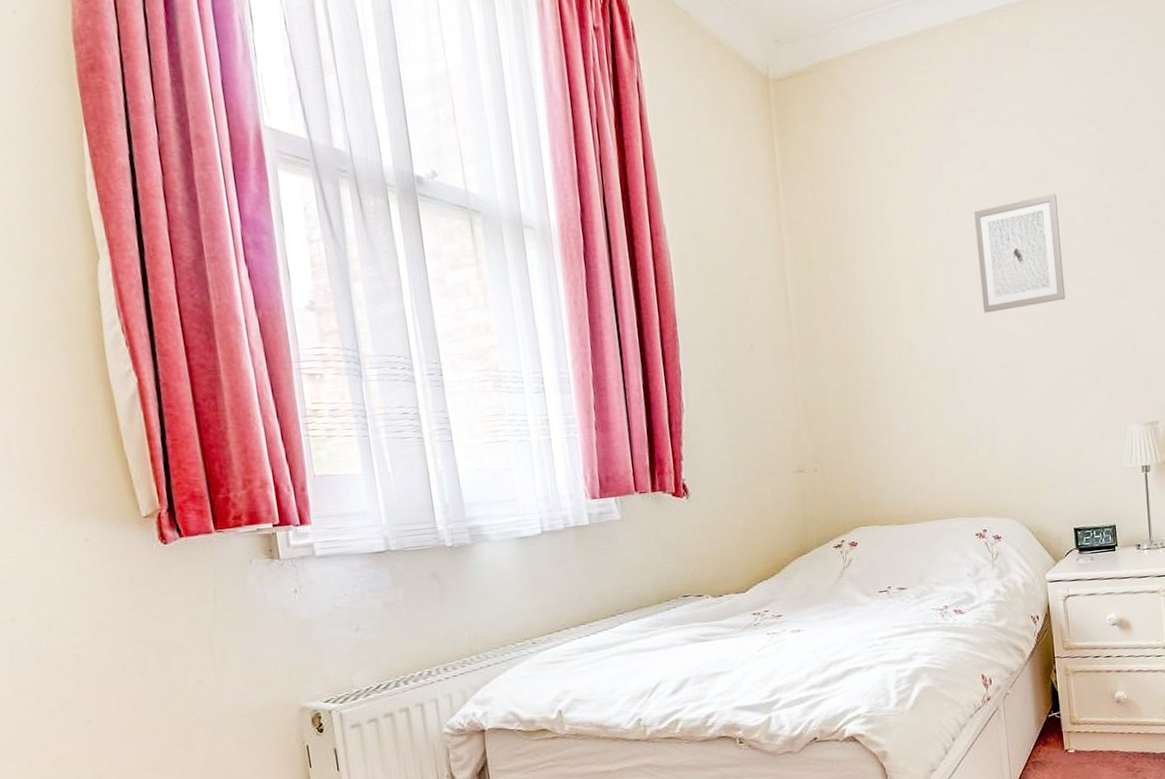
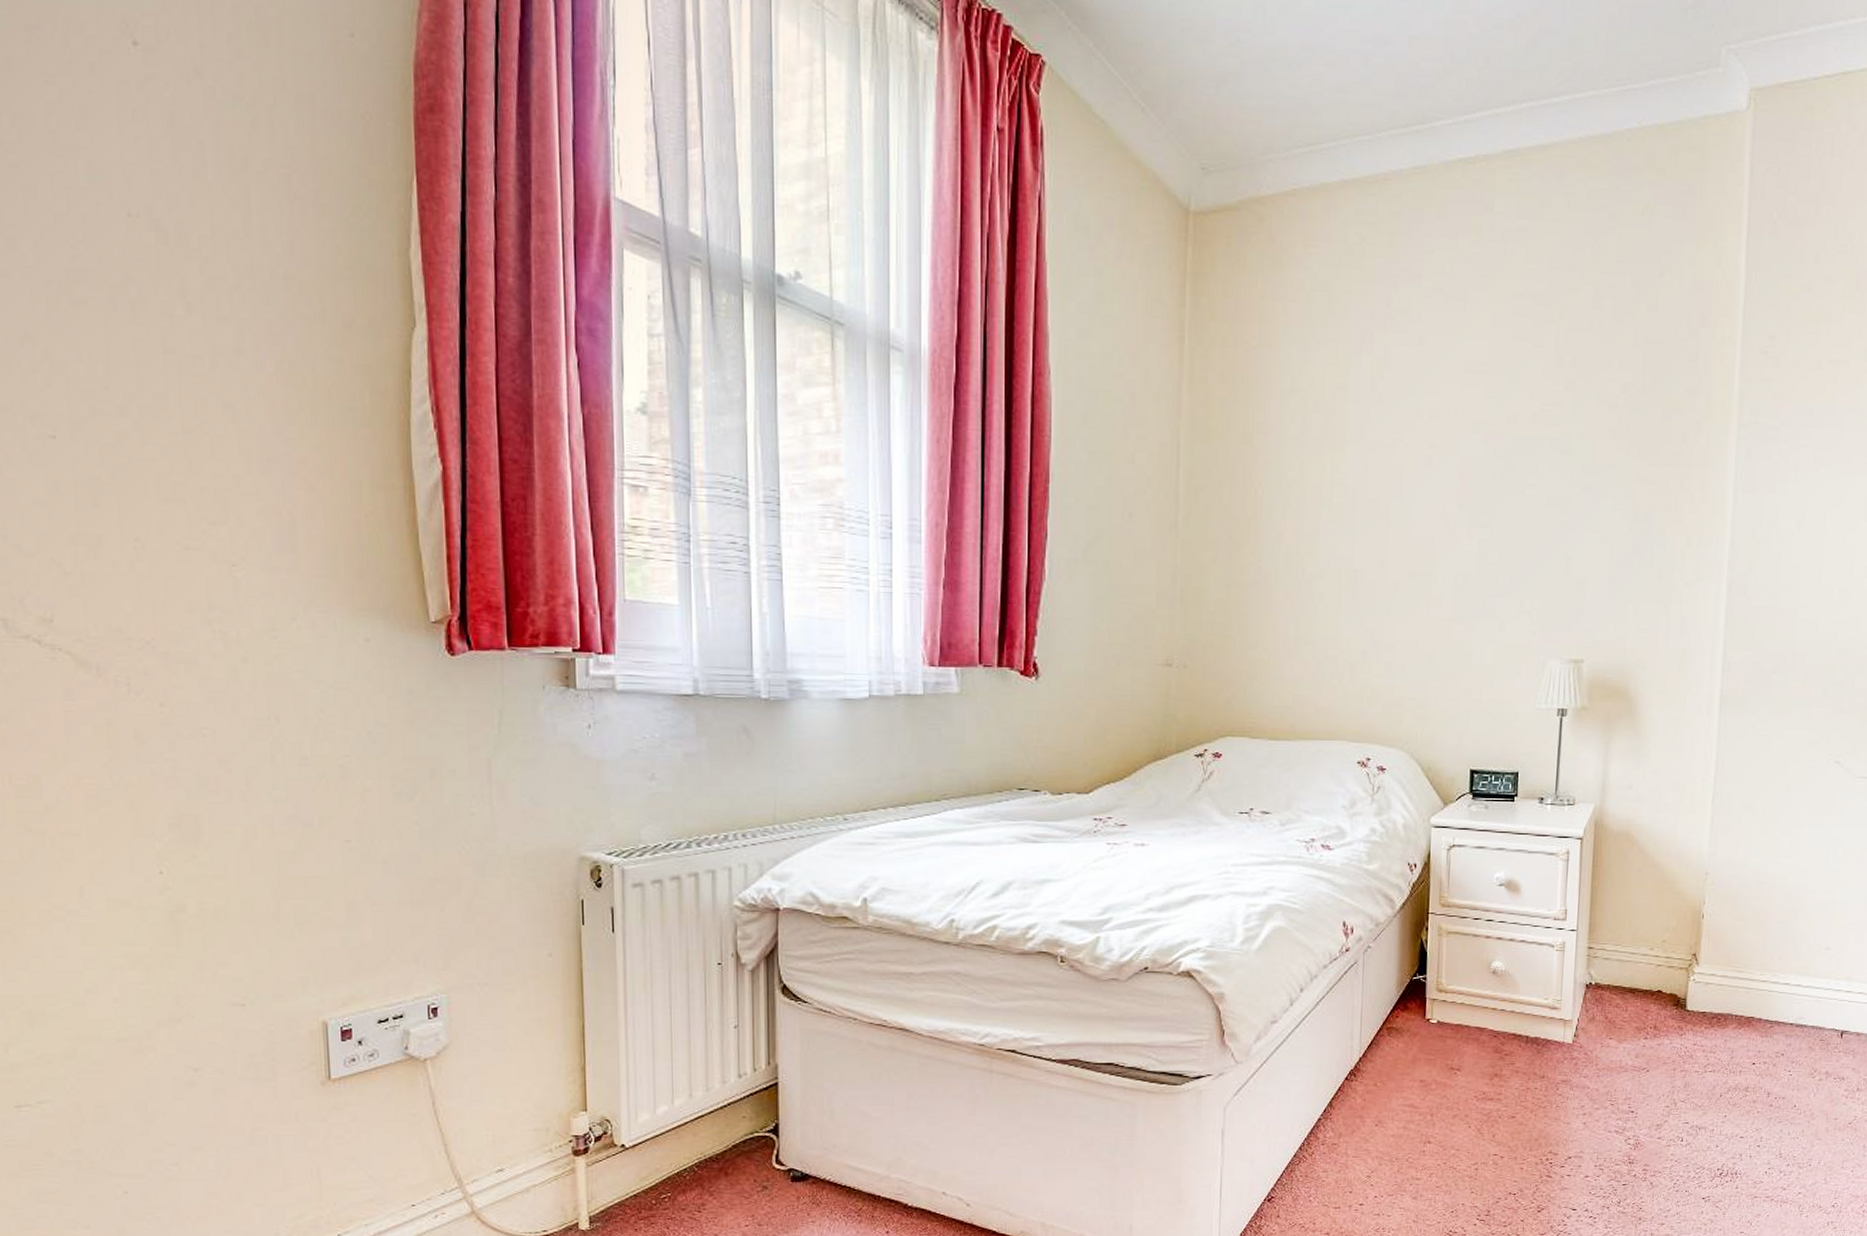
wall art: present [974,193,1066,313] -> none [1399,382,1501,511]

